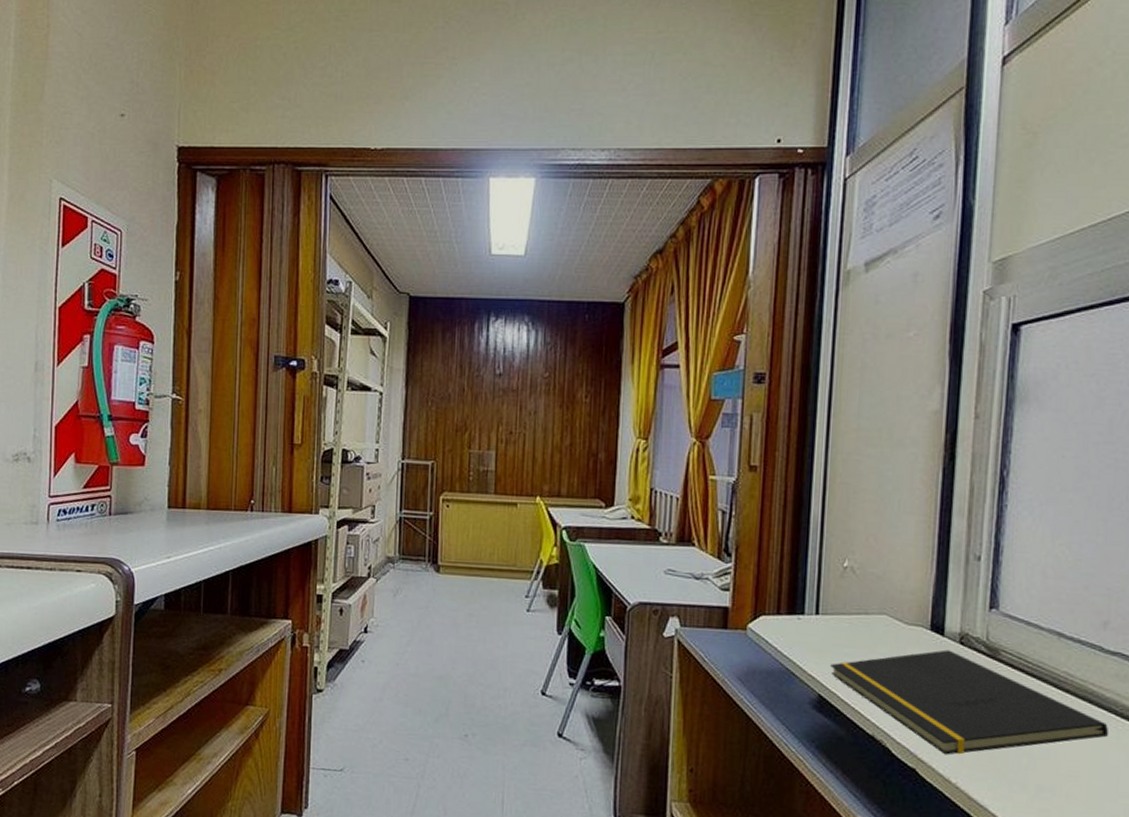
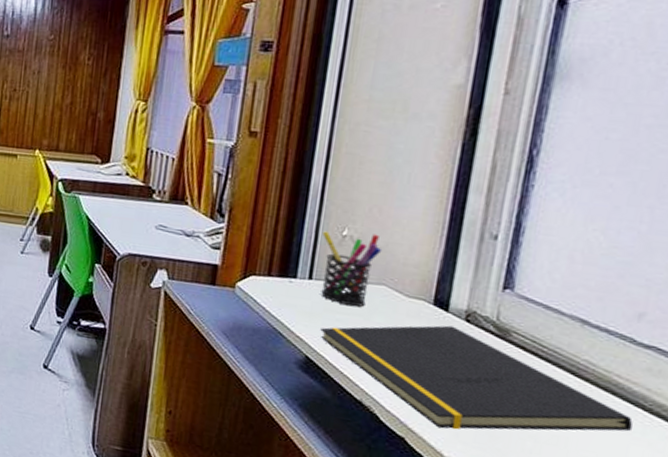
pen holder: none [825,563,881,639] -> present [321,231,382,307]

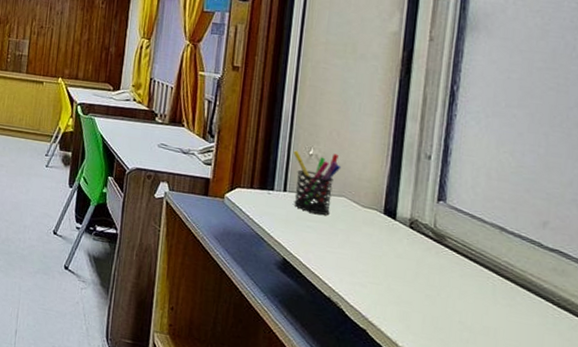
notepad: present [320,325,634,432] -> none [294,231,546,323]

